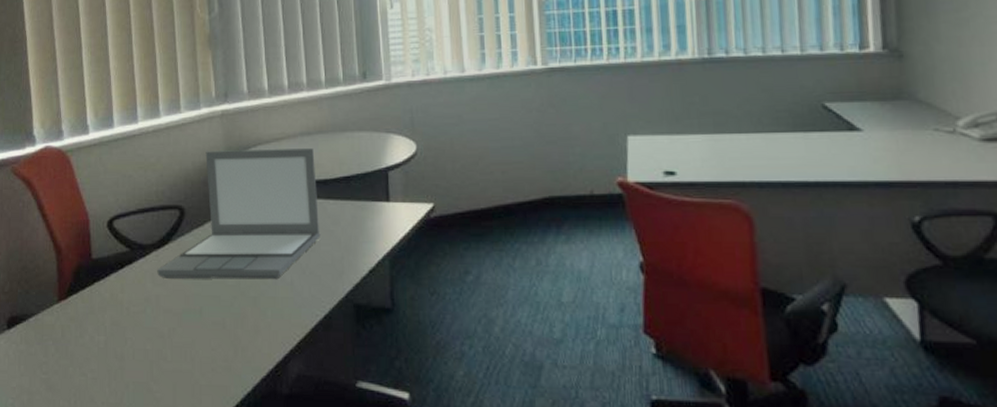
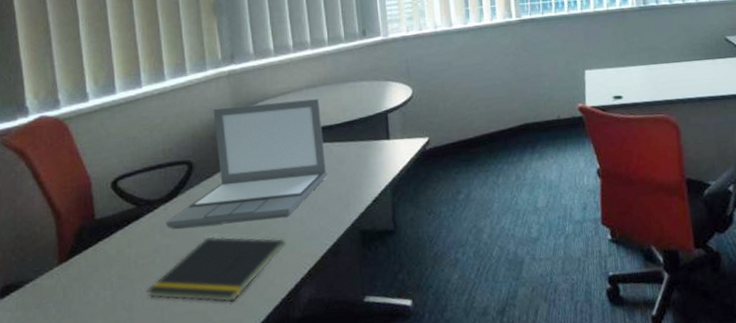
notepad: none [137,291,276,365] -> present [146,236,287,302]

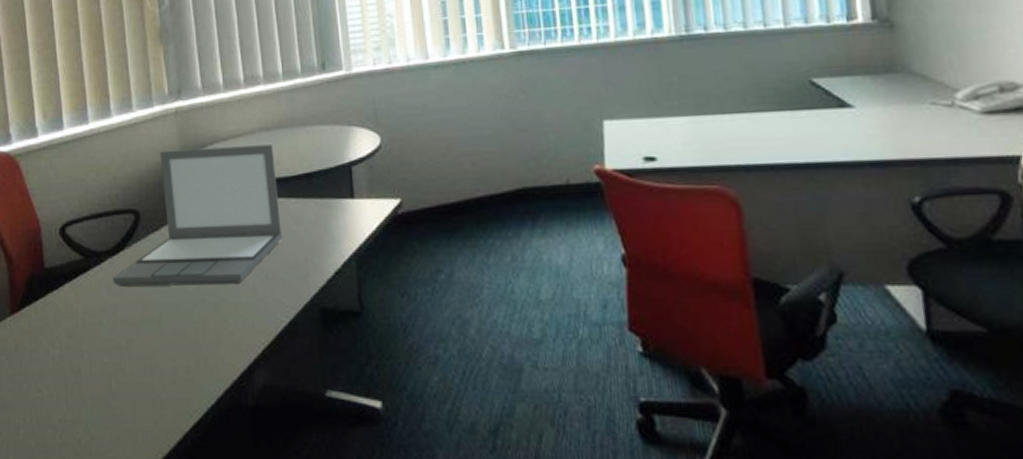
notepad: present [146,236,287,302] -> none [94,299,238,377]

